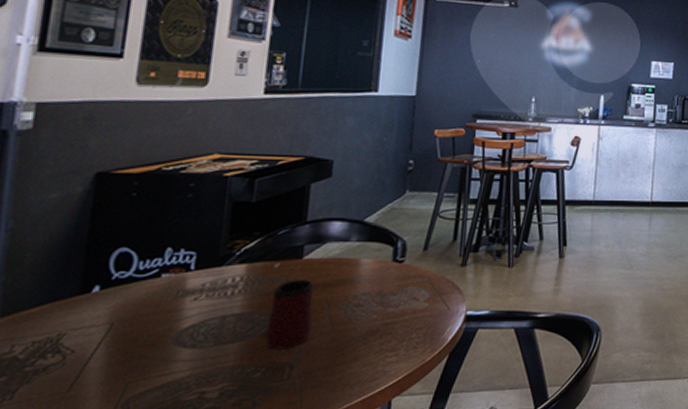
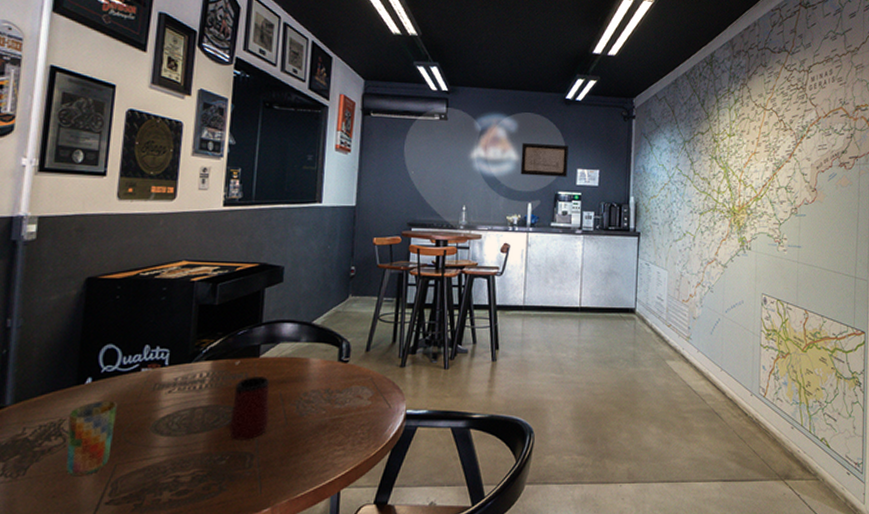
cup: none [65,311,131,398] -> present [66,400,117,477]
wall art: none [593,33,643,70] -> present [520,143,569,177]

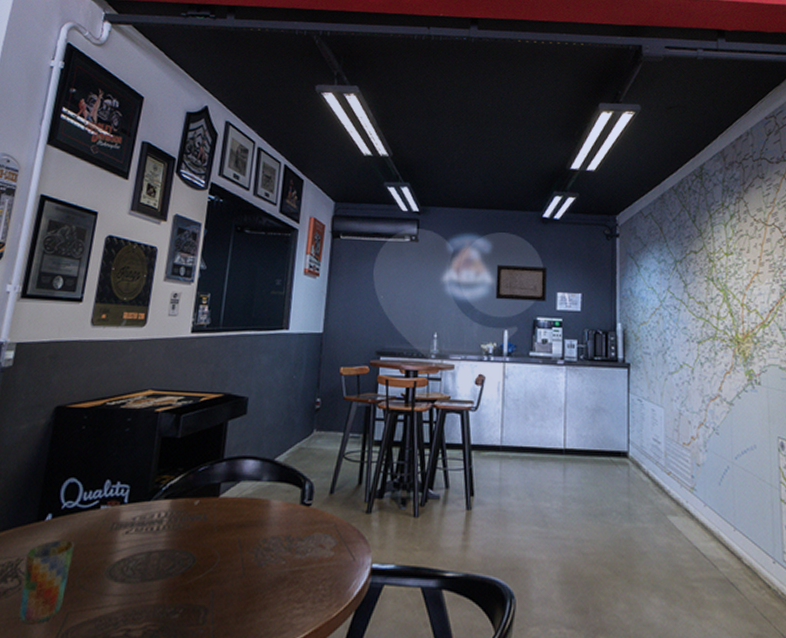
mug: present [229,375,270,440] -> none [184,517,228,591]

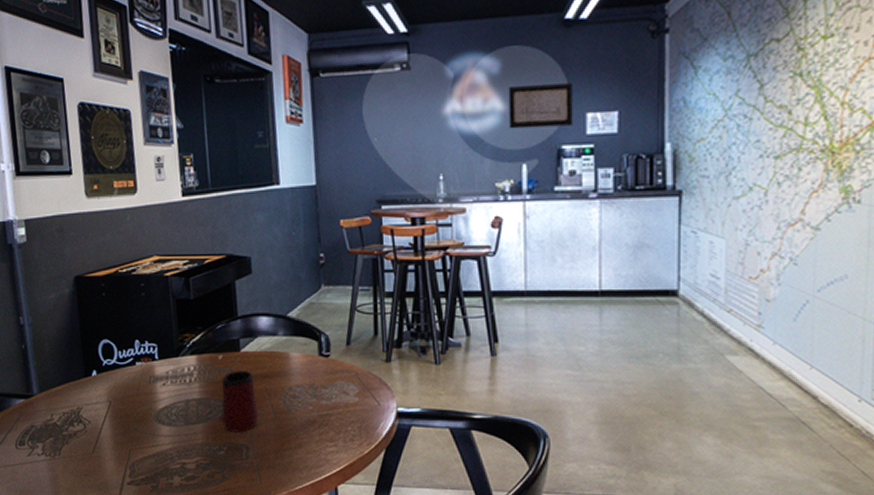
cup: present [18,539,74,625] -> none [84,391,124,459]
mug: none [184,517,228,591] -> present [221,369,259,433]

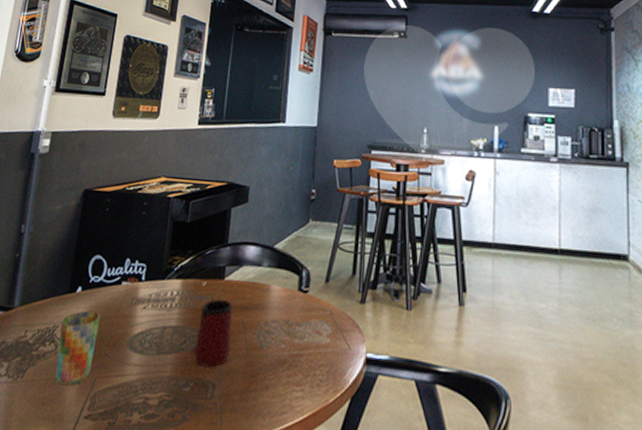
cup: none [84,391,124,459] -> present [55,310,100,386]
wall art: present [508,83,573,129] -> none [485,60,538,98]

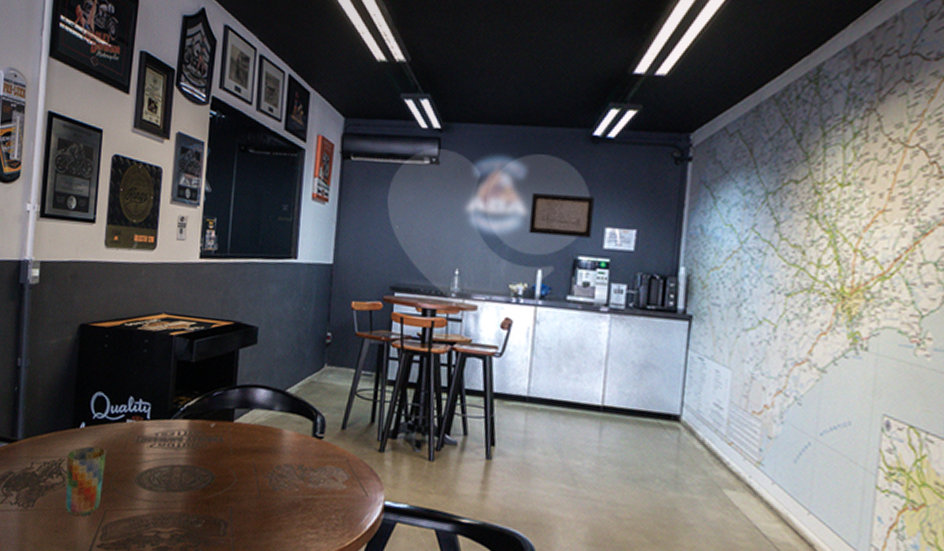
mug: present [194,298,233,368] -> none [205,440,243,507]
wall art: none [485,60,538,98] -> present [528,193,595,238]

